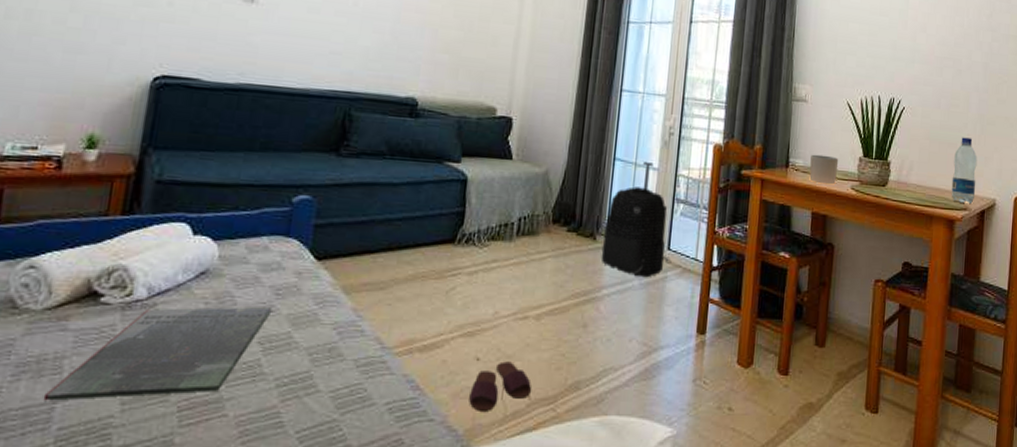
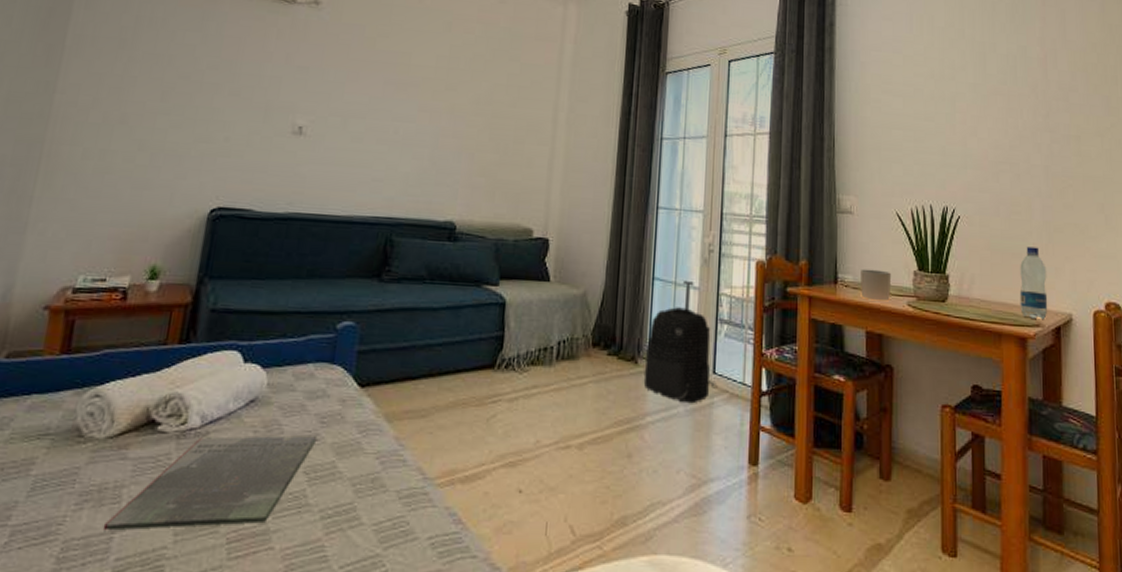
slippers: present [469,361,531,411] -> none [512,494,576,548]

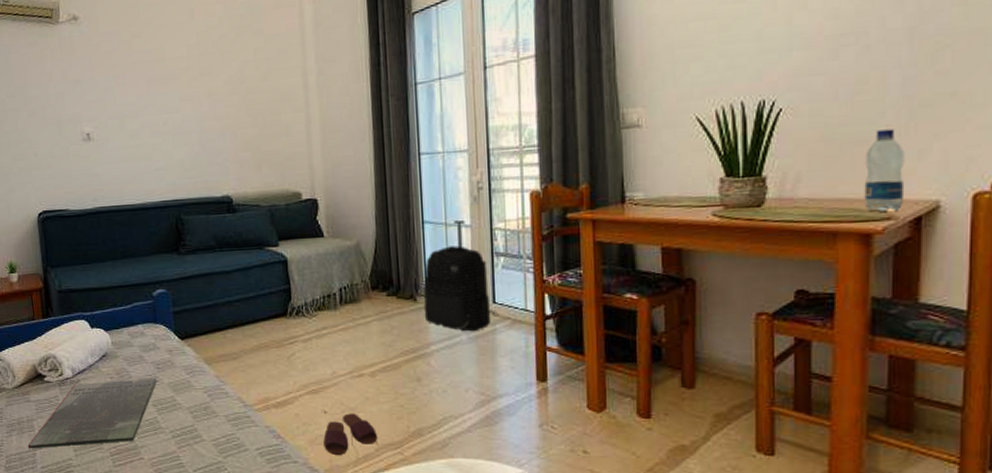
slippers: none [512,494,576,548] -> present [323,413,377,455]
mug: present [861,269,892,302] -> none [653,182,692,216]

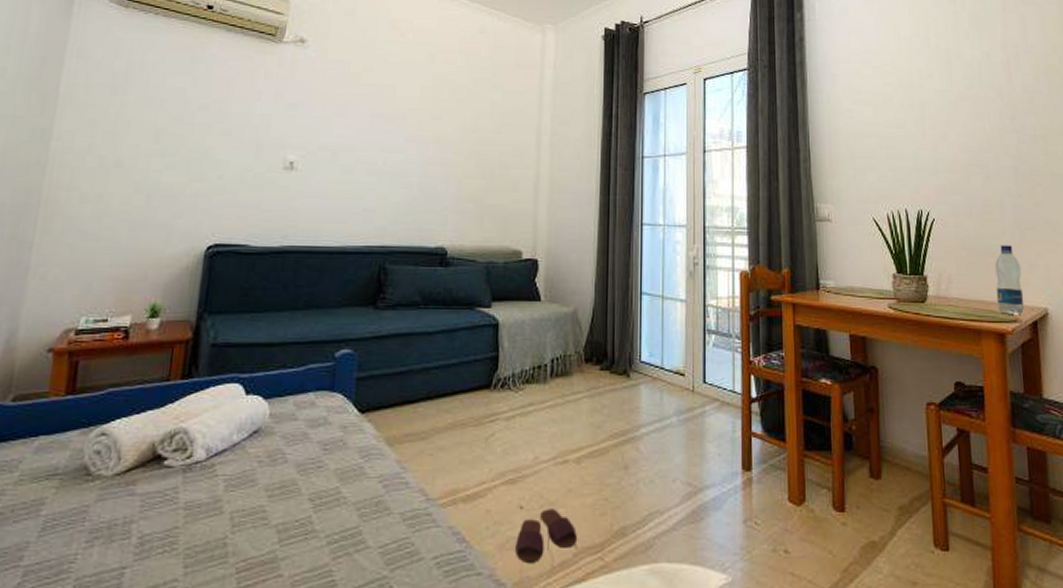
magazine: present [27,379,157,449] -> none [114,463,321,566]
suitcase: present [423,219,499,332] -> none [636,293,709,414]

